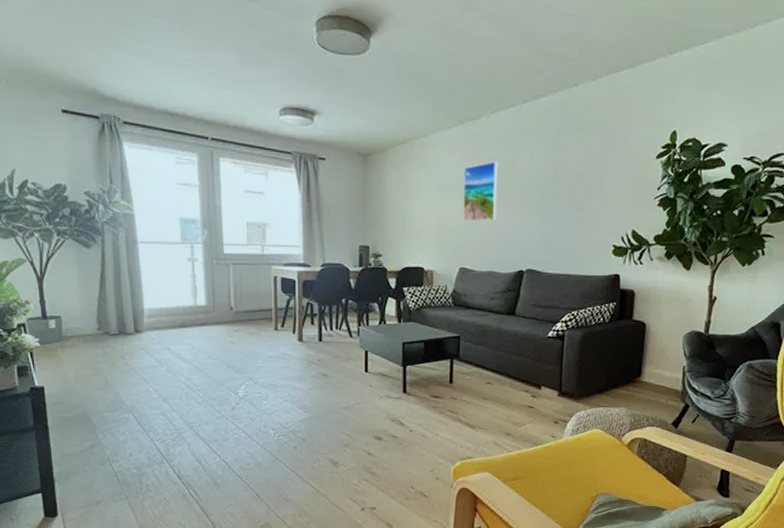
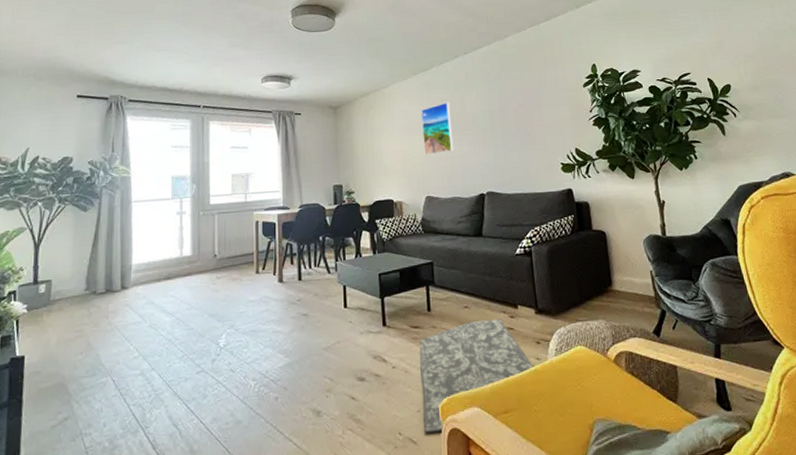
rug: none [436,396,549,490] -> present [419,318,534,433]

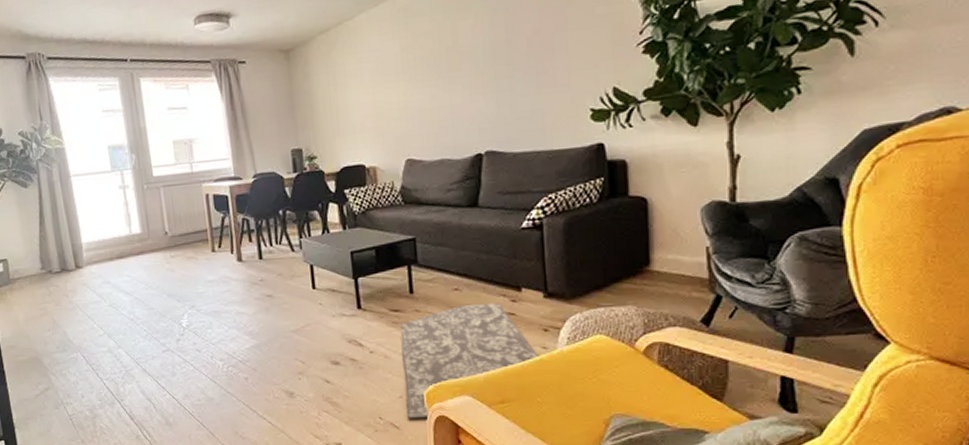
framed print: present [421,102,454,155] -> none [398,33,443,107]

